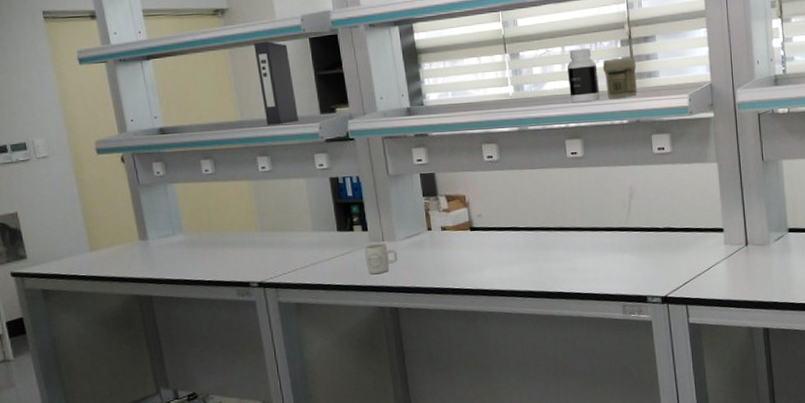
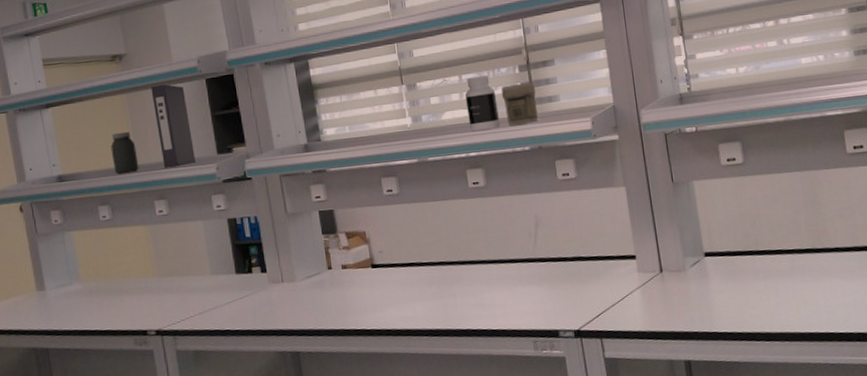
jar: none [213,87,242,130] -> present [110,131,139,175]
mug: present [364,243,397,275] -> none [263,284,297,318]

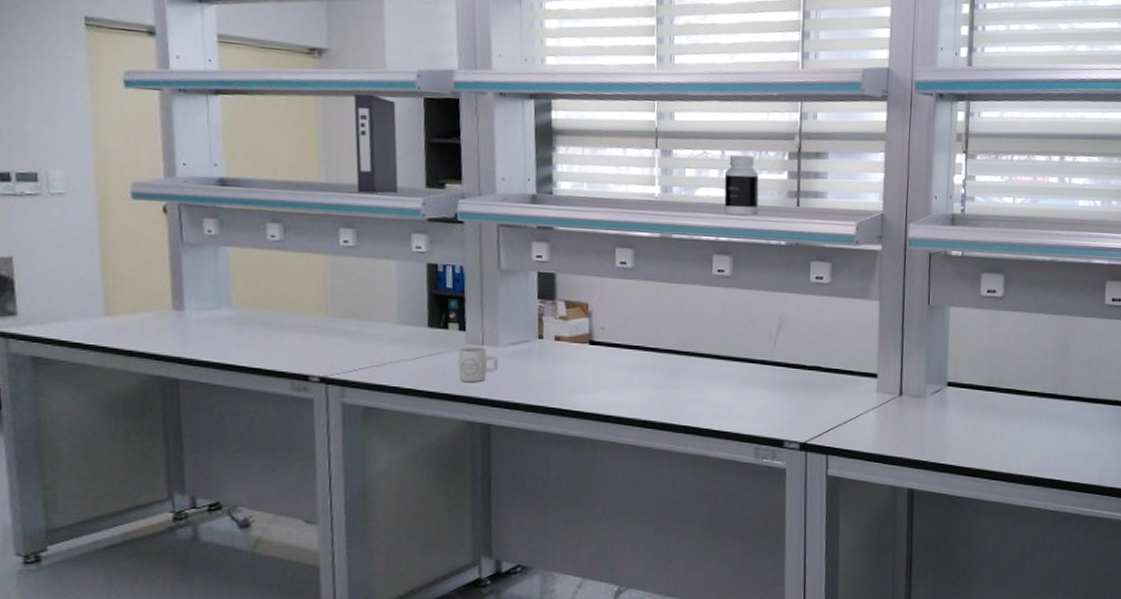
jar: present [110,131,139,175] -> none [292,140,326,191]
mug: none [263,284,297,318] -> present [458,346,498,383]
jar: present [501,83,538,126] -> none [764,171,803,217]

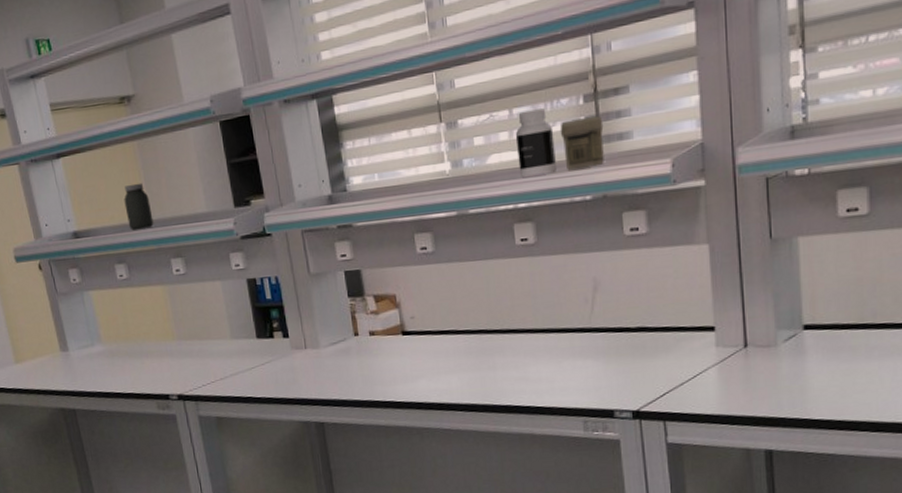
jar: none [292,140,326,191] -> present [124,182,154,231]
binder: present [353,93,398,194] -> none [162,128,212,223]
mug: present [458,346,498,383] -> none [286,350,322,386]
jar: none [764,171,803,217] -> present [559,116,604,170]

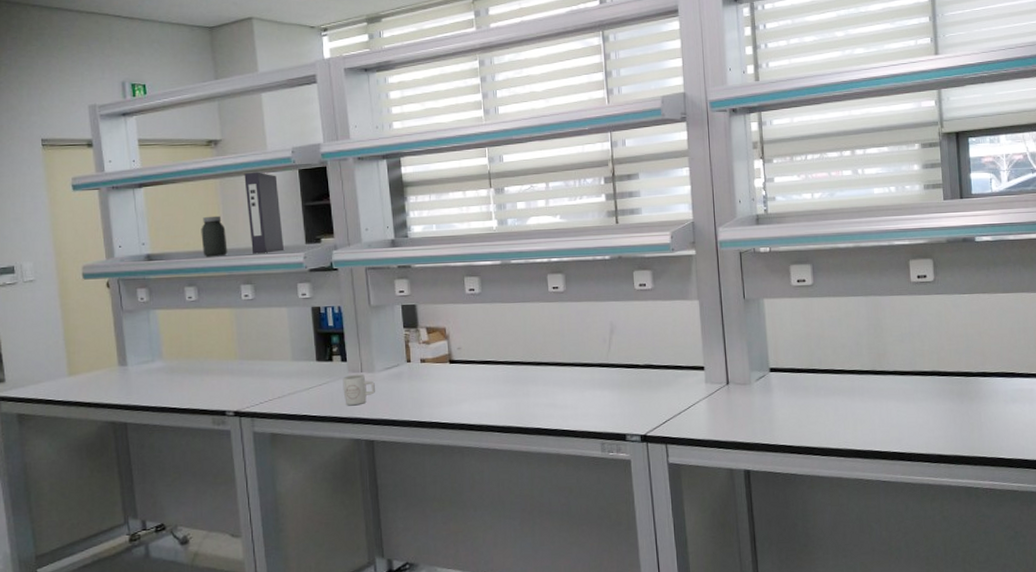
binder: none [162,128,212,223] -> present [244,172,284,254]
mug: none [286,350,322,386] -> present [343,374,375,406]
medicine bottle: present [515,108,558,178] -> none [550,185,583,238]
jar: present [559,116,604,170] -> none [585,195,620,234]

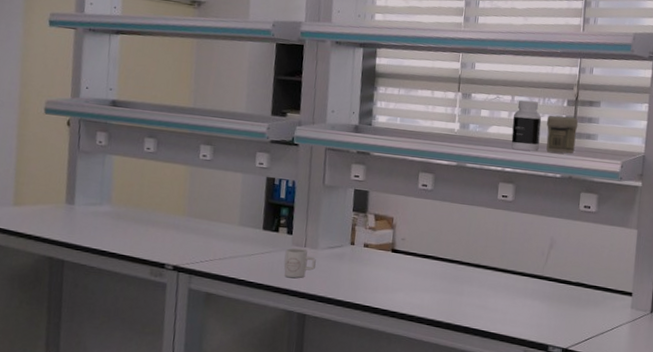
jar: present [201,215,228,257] -> none [168,73,195,115]
binder: present [244,172,284,254] -> none [217,38,254,119]
medicine bottle: none [550,185,583,238] -> present [511,100,542,151]
jar: none [585,195,620,234] -> present [546,115,579,154]

